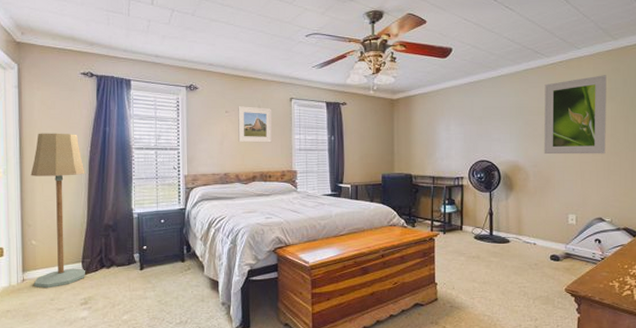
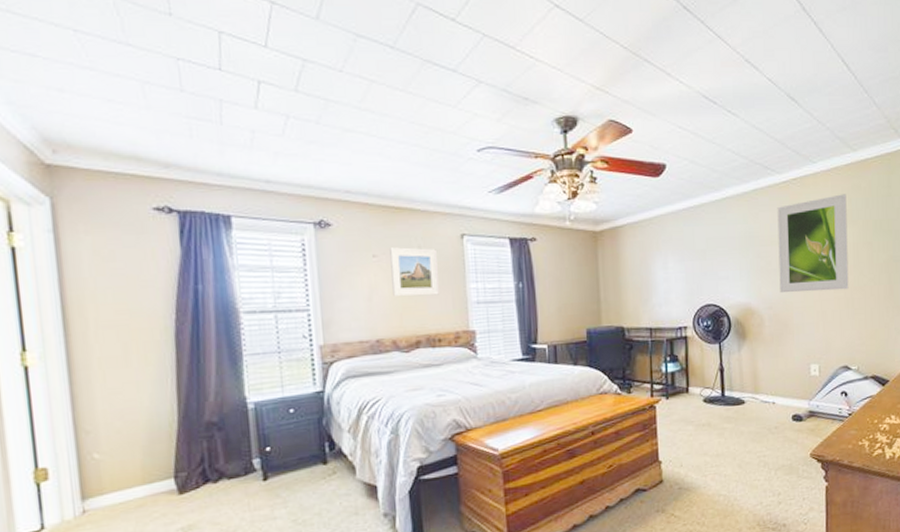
floor lamp: present [30,133,85,289] -> none [83,295,181,520]

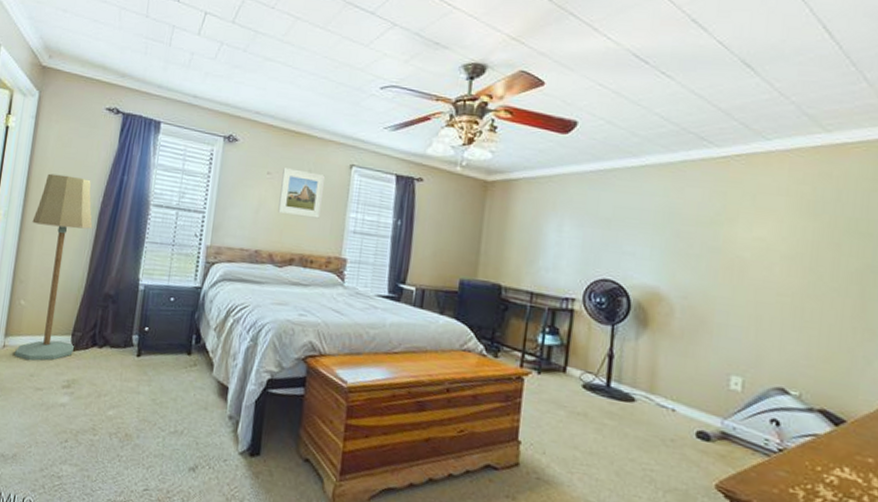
floor lamp: none [83,295,181,520] -> present [15,173,93,361]
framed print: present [777,194,849,294] -> none [700,180,810,295]

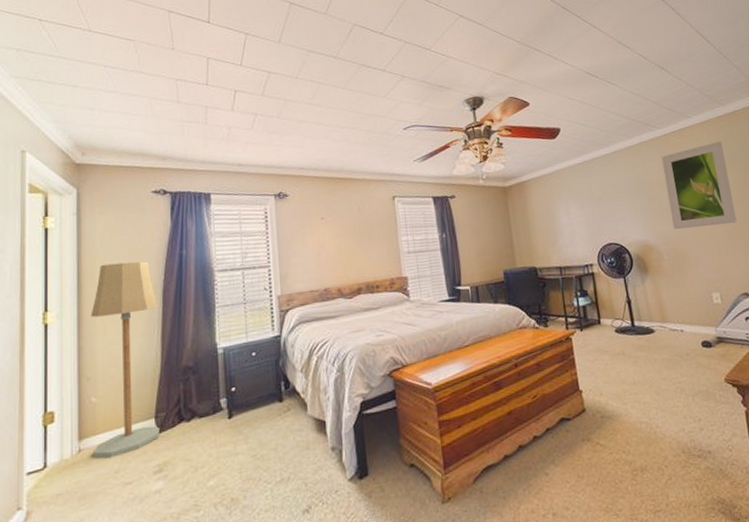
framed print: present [278,168,325,219] -> none [335,209,376,251]
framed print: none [700,180,810,295] -> present [661,141,737,230]

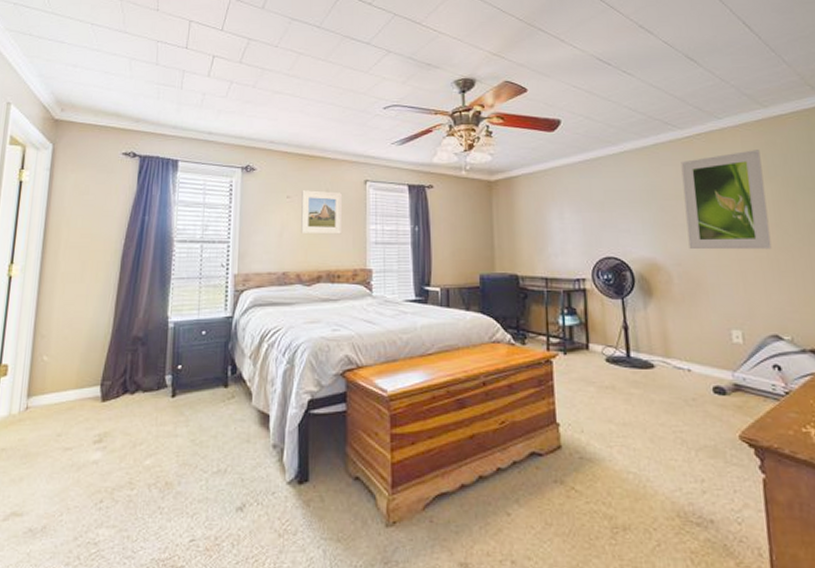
floor lamp: present [90,261,159,459] -> none [39,222,116,420]
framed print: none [335,209,376,251] -> present [301,190,342,235]

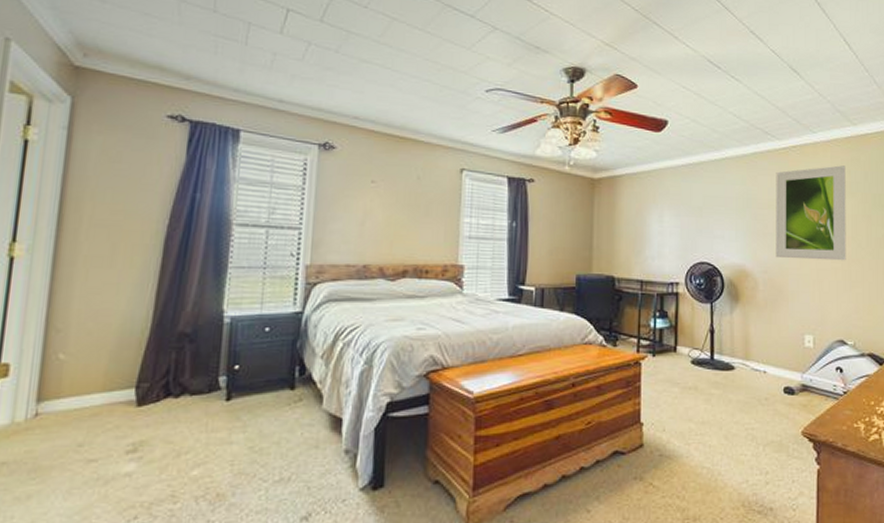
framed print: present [301,190,342,235] -> none [386,175,434,226]

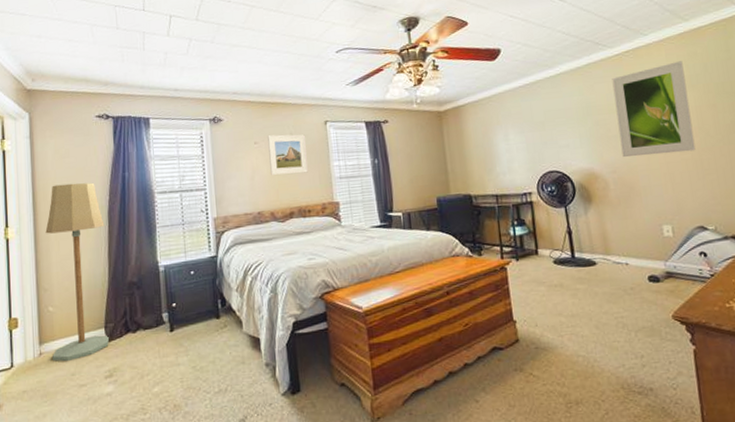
floor lamp: none [53,195,157,428] -> present [45,182,109,362]
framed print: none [386,175,434,226] -> present [268,134,308,175]

